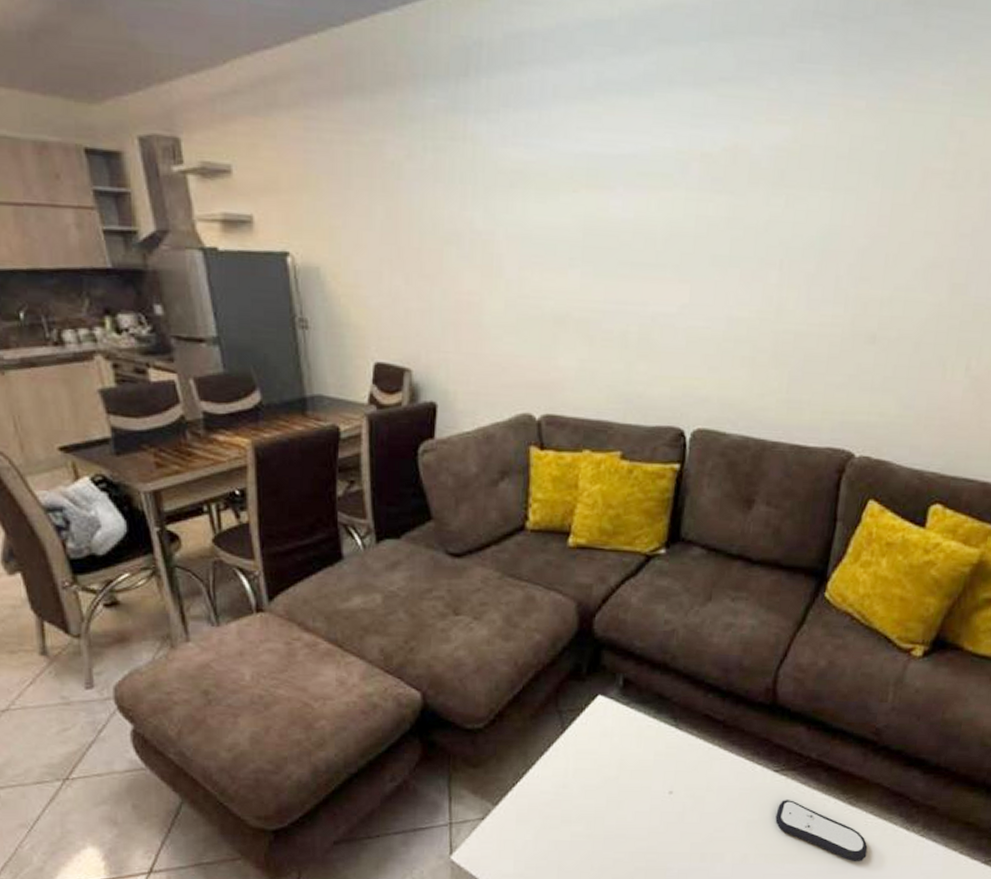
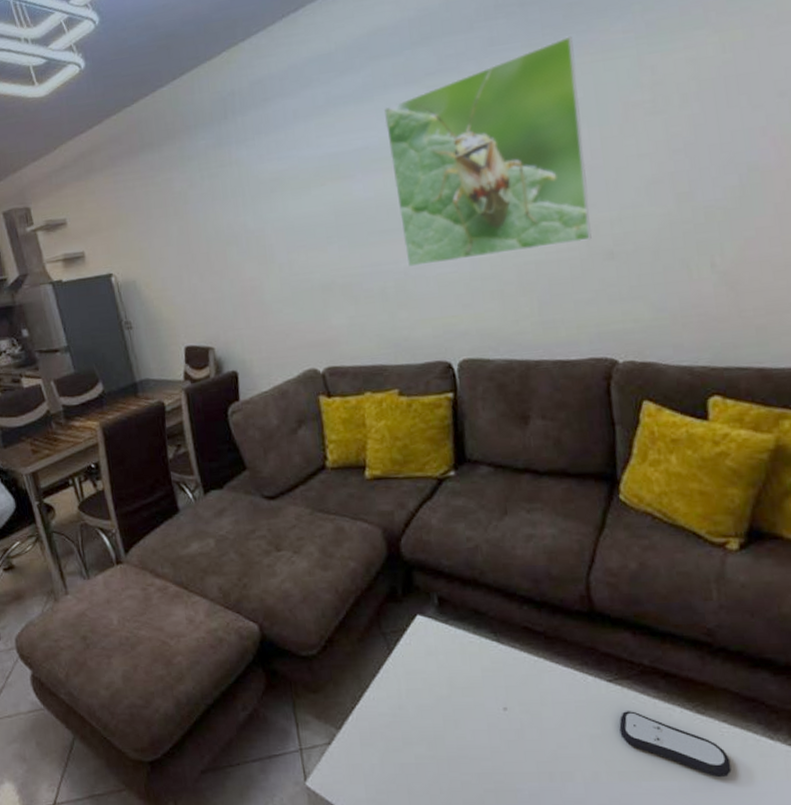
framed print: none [657,72,889,319] -> present [383,36,592,267]

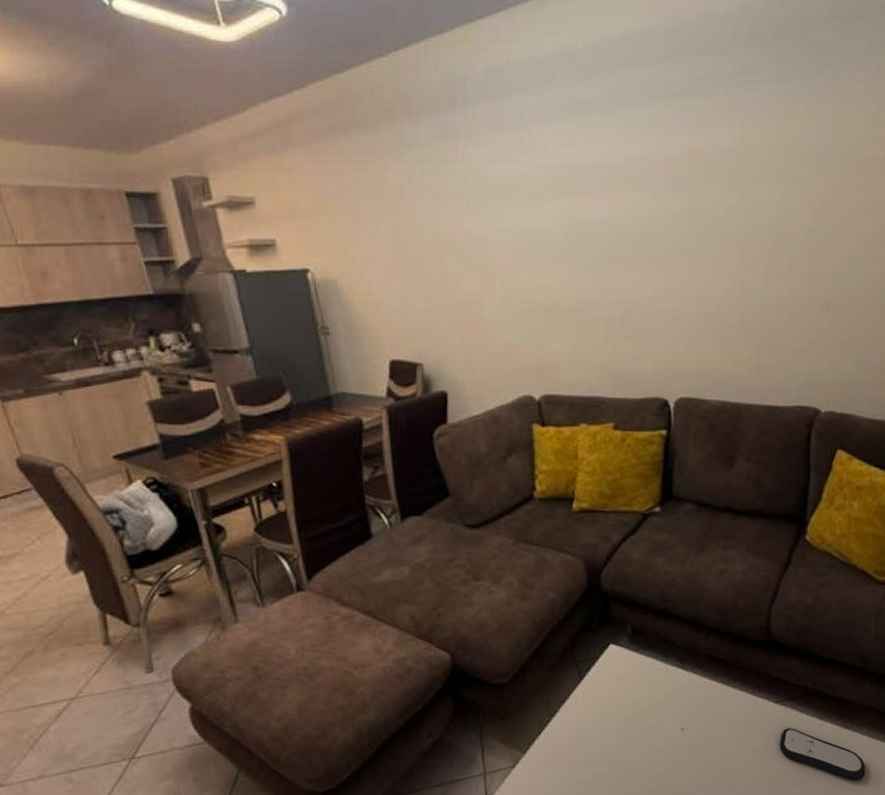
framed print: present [383,36,592,267] -> none [627,78,820,298]

